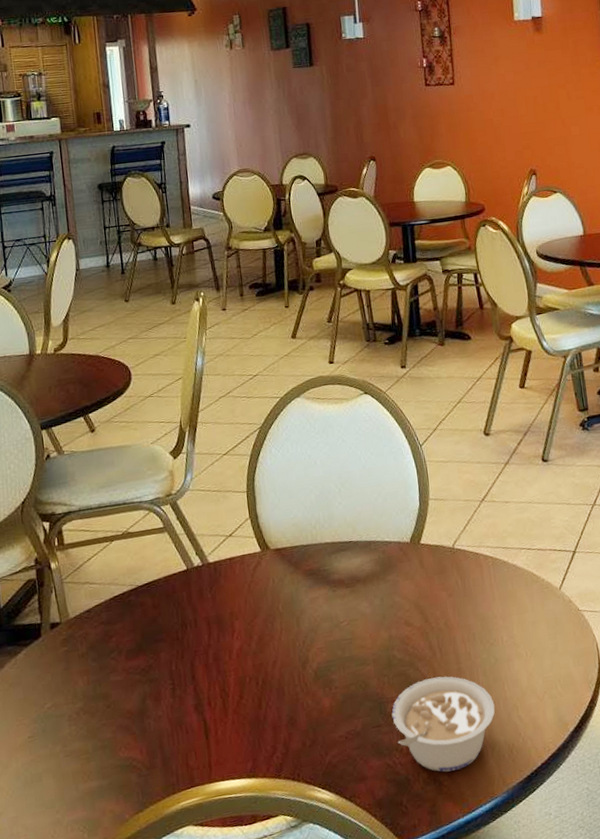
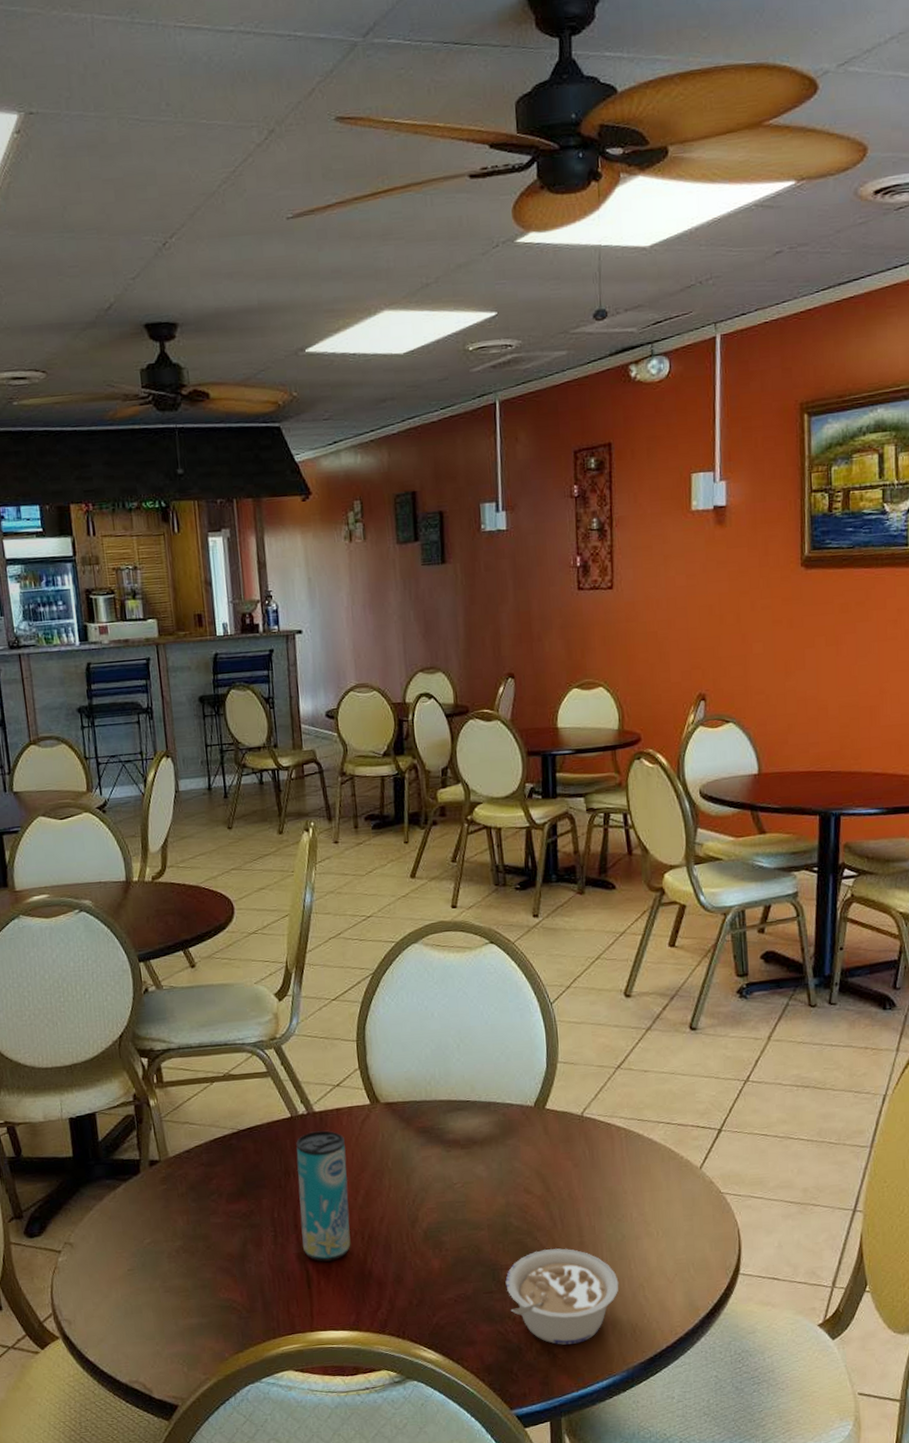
beverage can: none [192,580,246,711] -> present [296,1130,351,1262]

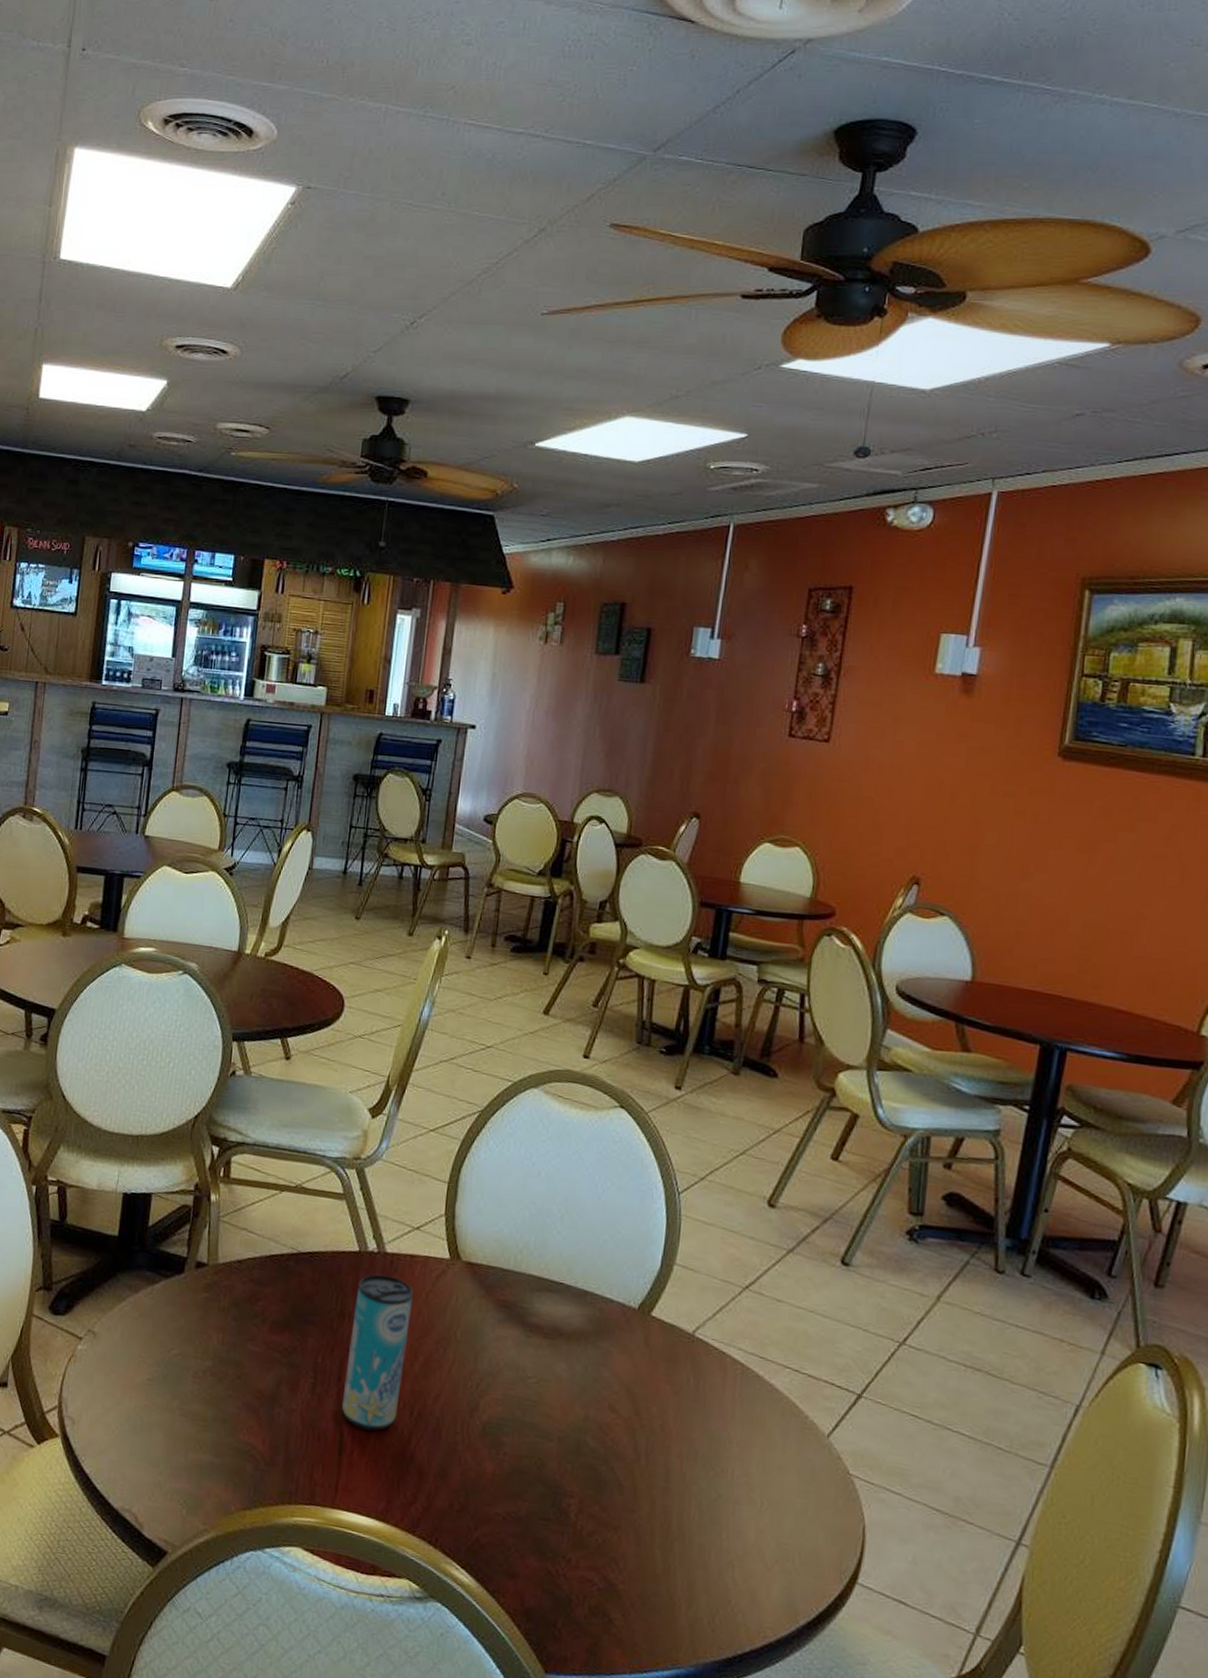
legume: present [505,1248,619,1345] -> none [566,1484,704,1614]

